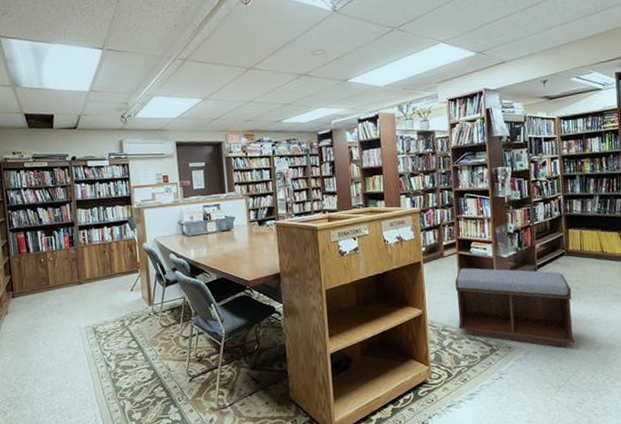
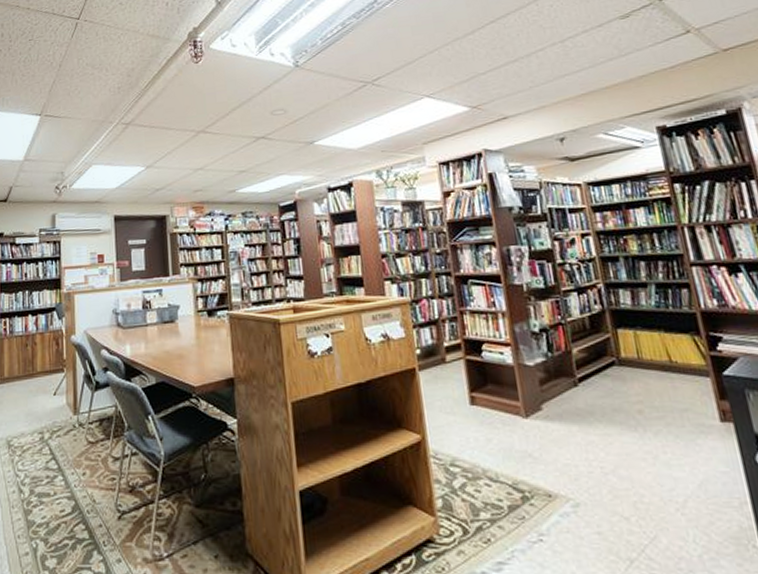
bench: present [454,268,575,348] -> none [463,379,647,501]

